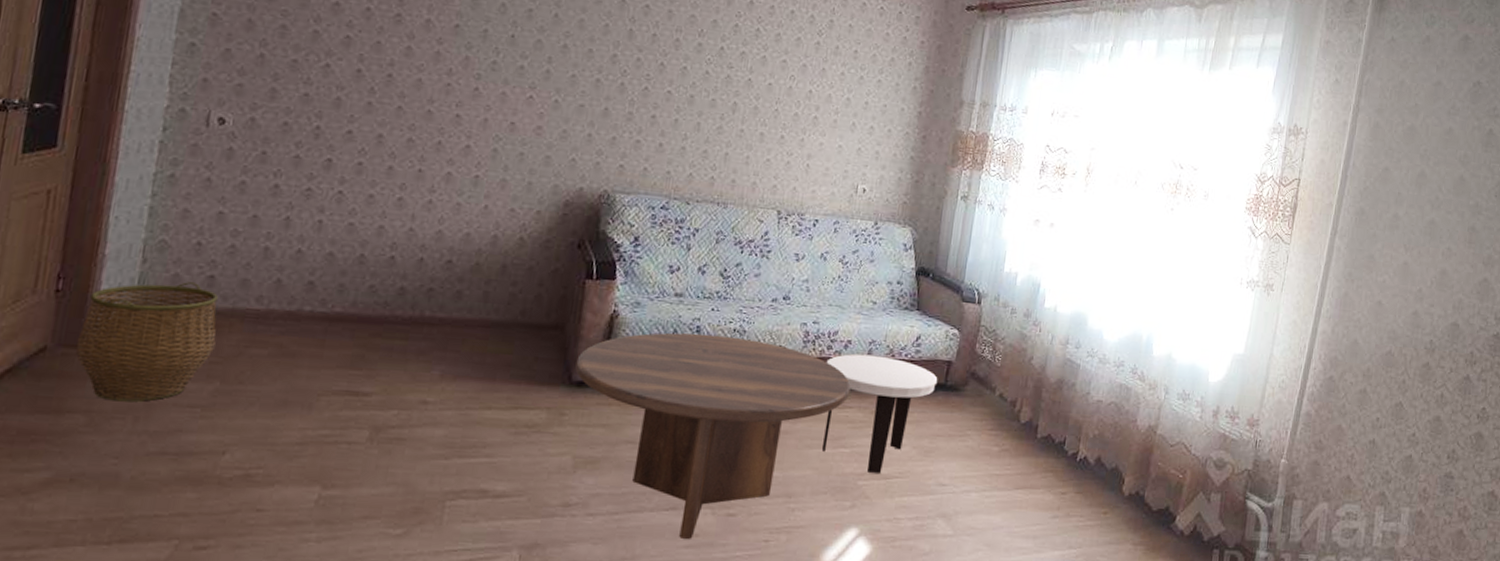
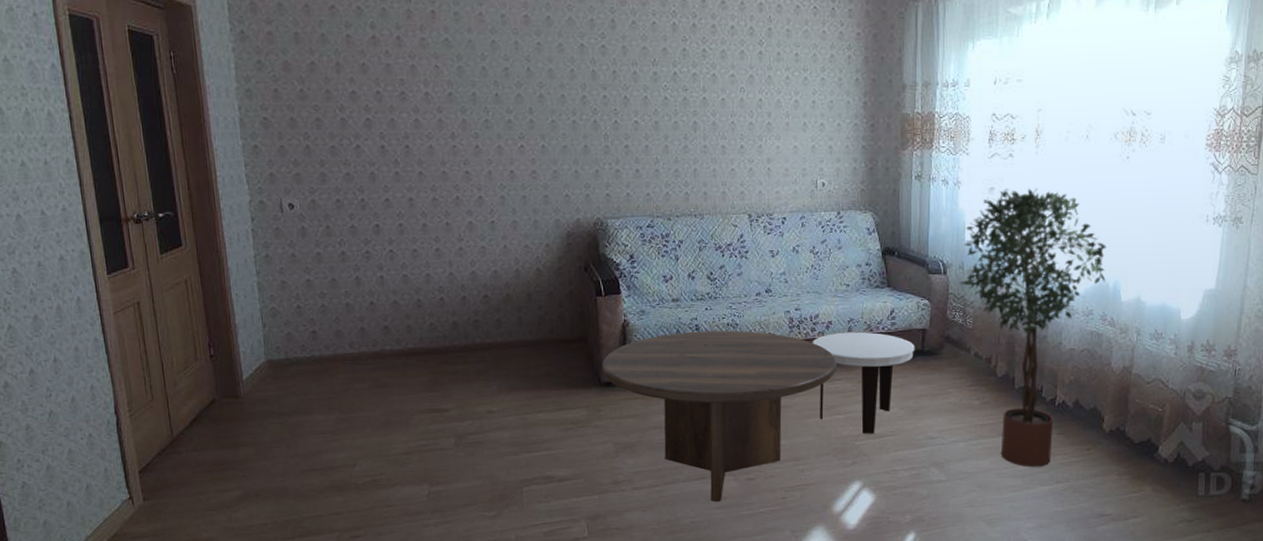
basket: present [76,282,218,402] -> none [233,338,329,434]
potted tree: none [992,224,1144,529] -> present [959,188,1107,467]

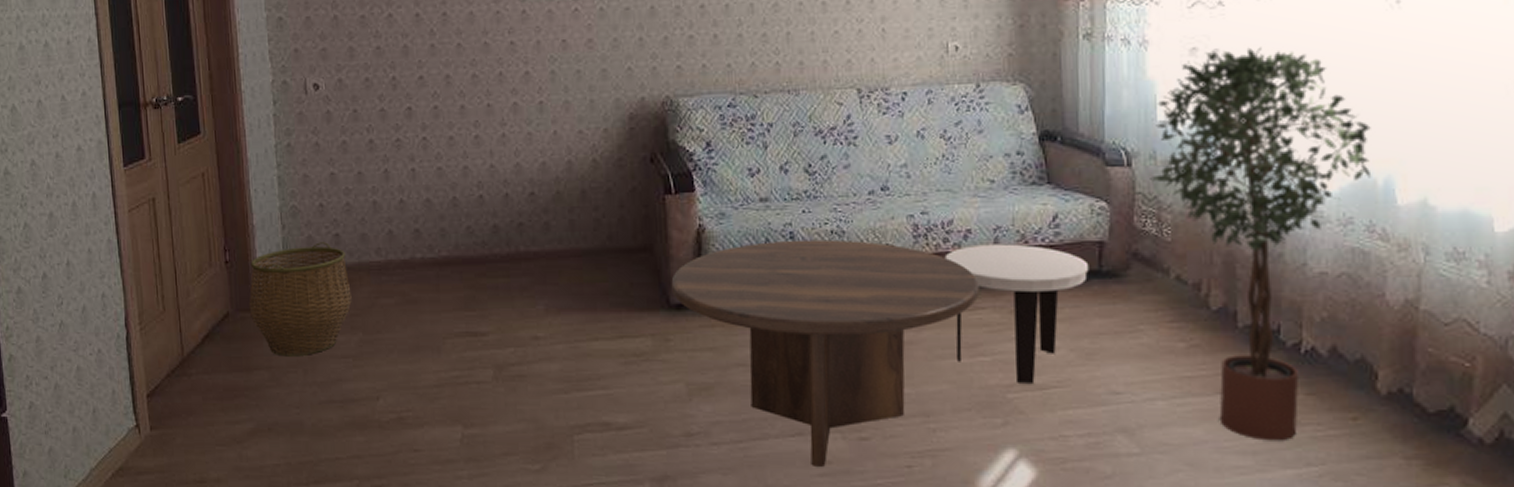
basket: none [233,338,329,434] -> present [249,242,352,357]

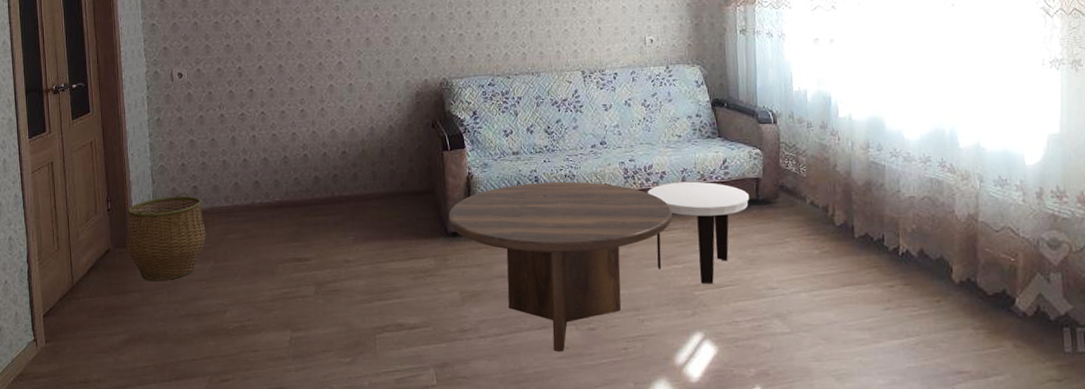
potted tree: present [1150,46,1372,441] -> none [790,37,942,320]

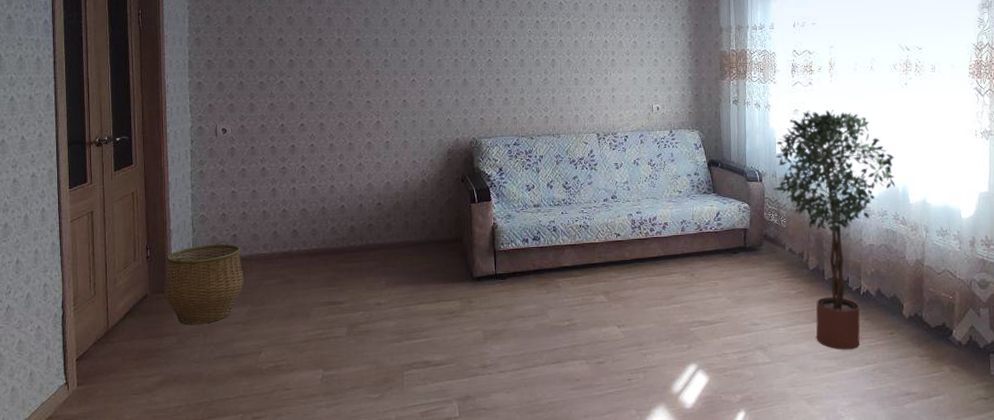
coffee table: present [448,181,673,351] -> none [474,231,673,383]
side table: present [647,181,750,285] -> none [651,231,739,322]
potted tree: none [790,37,942,320] -> present [773,109,896,350]

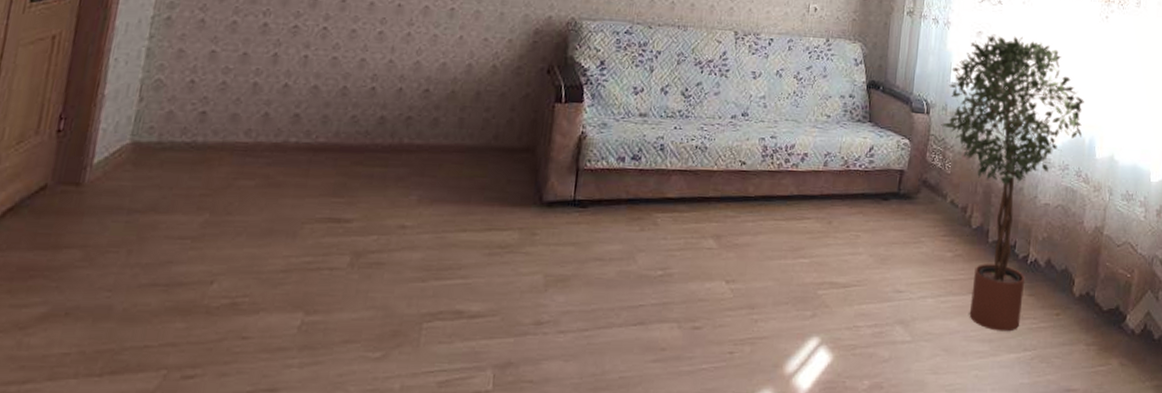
basket: present [163,241,244,325] -> none [74,118,209,236]

